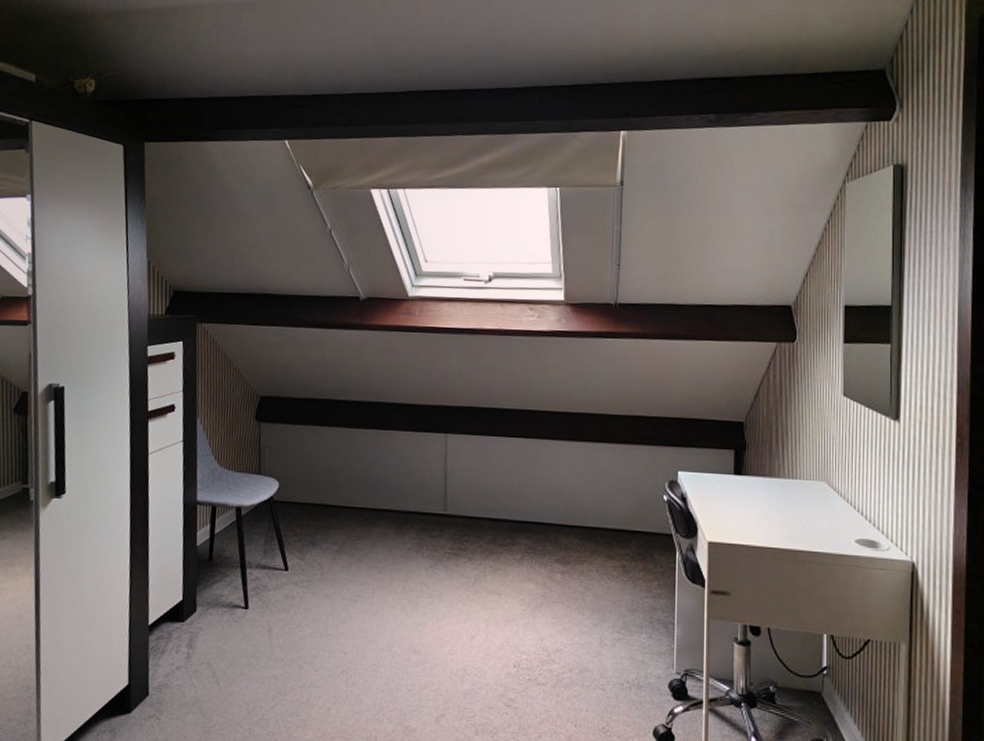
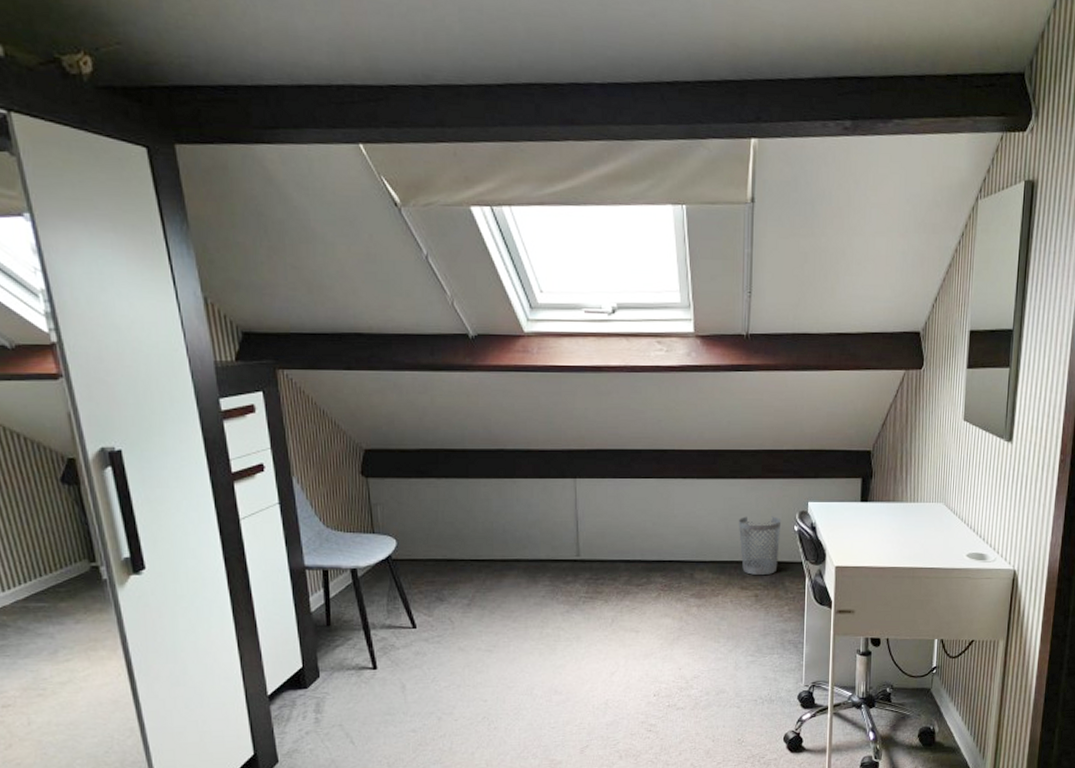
wastebasket: none [605,482,650,545] -> present [738,516,782,575]

